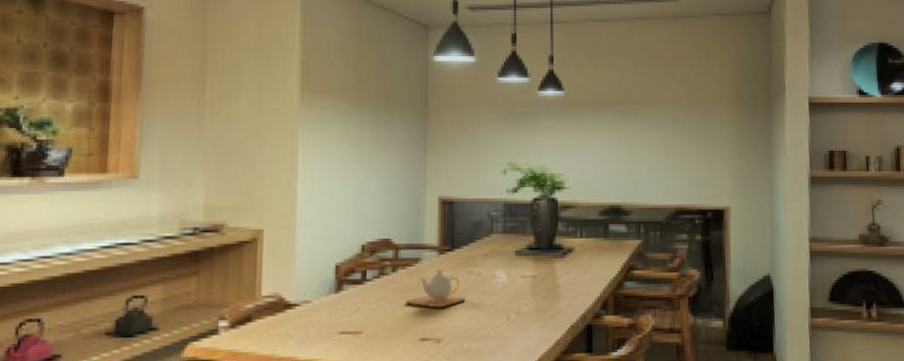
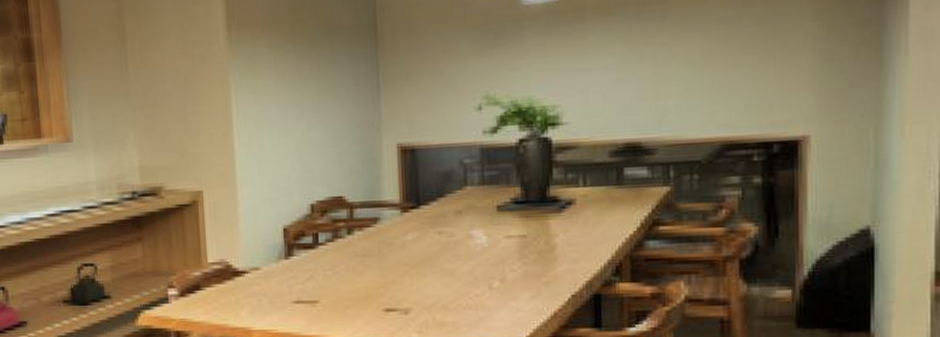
teapot: present [406,268,466,308] -> none [365,229,436,275]

